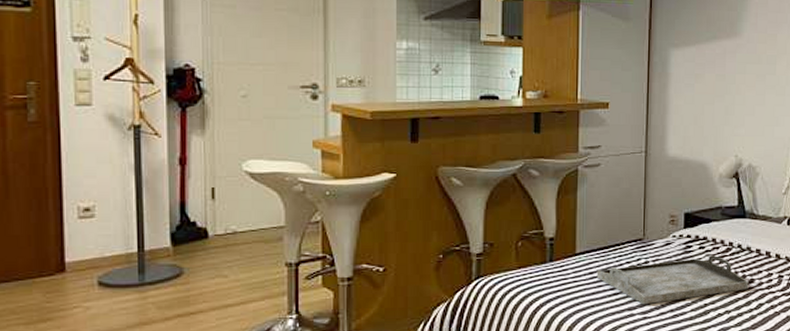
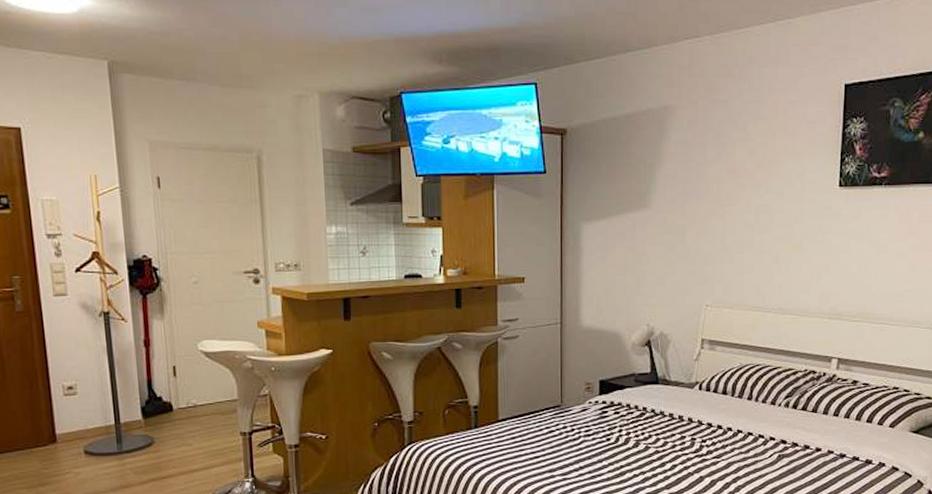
serving tray: present [596,255,749,305] -> none [518,420,663,467]

